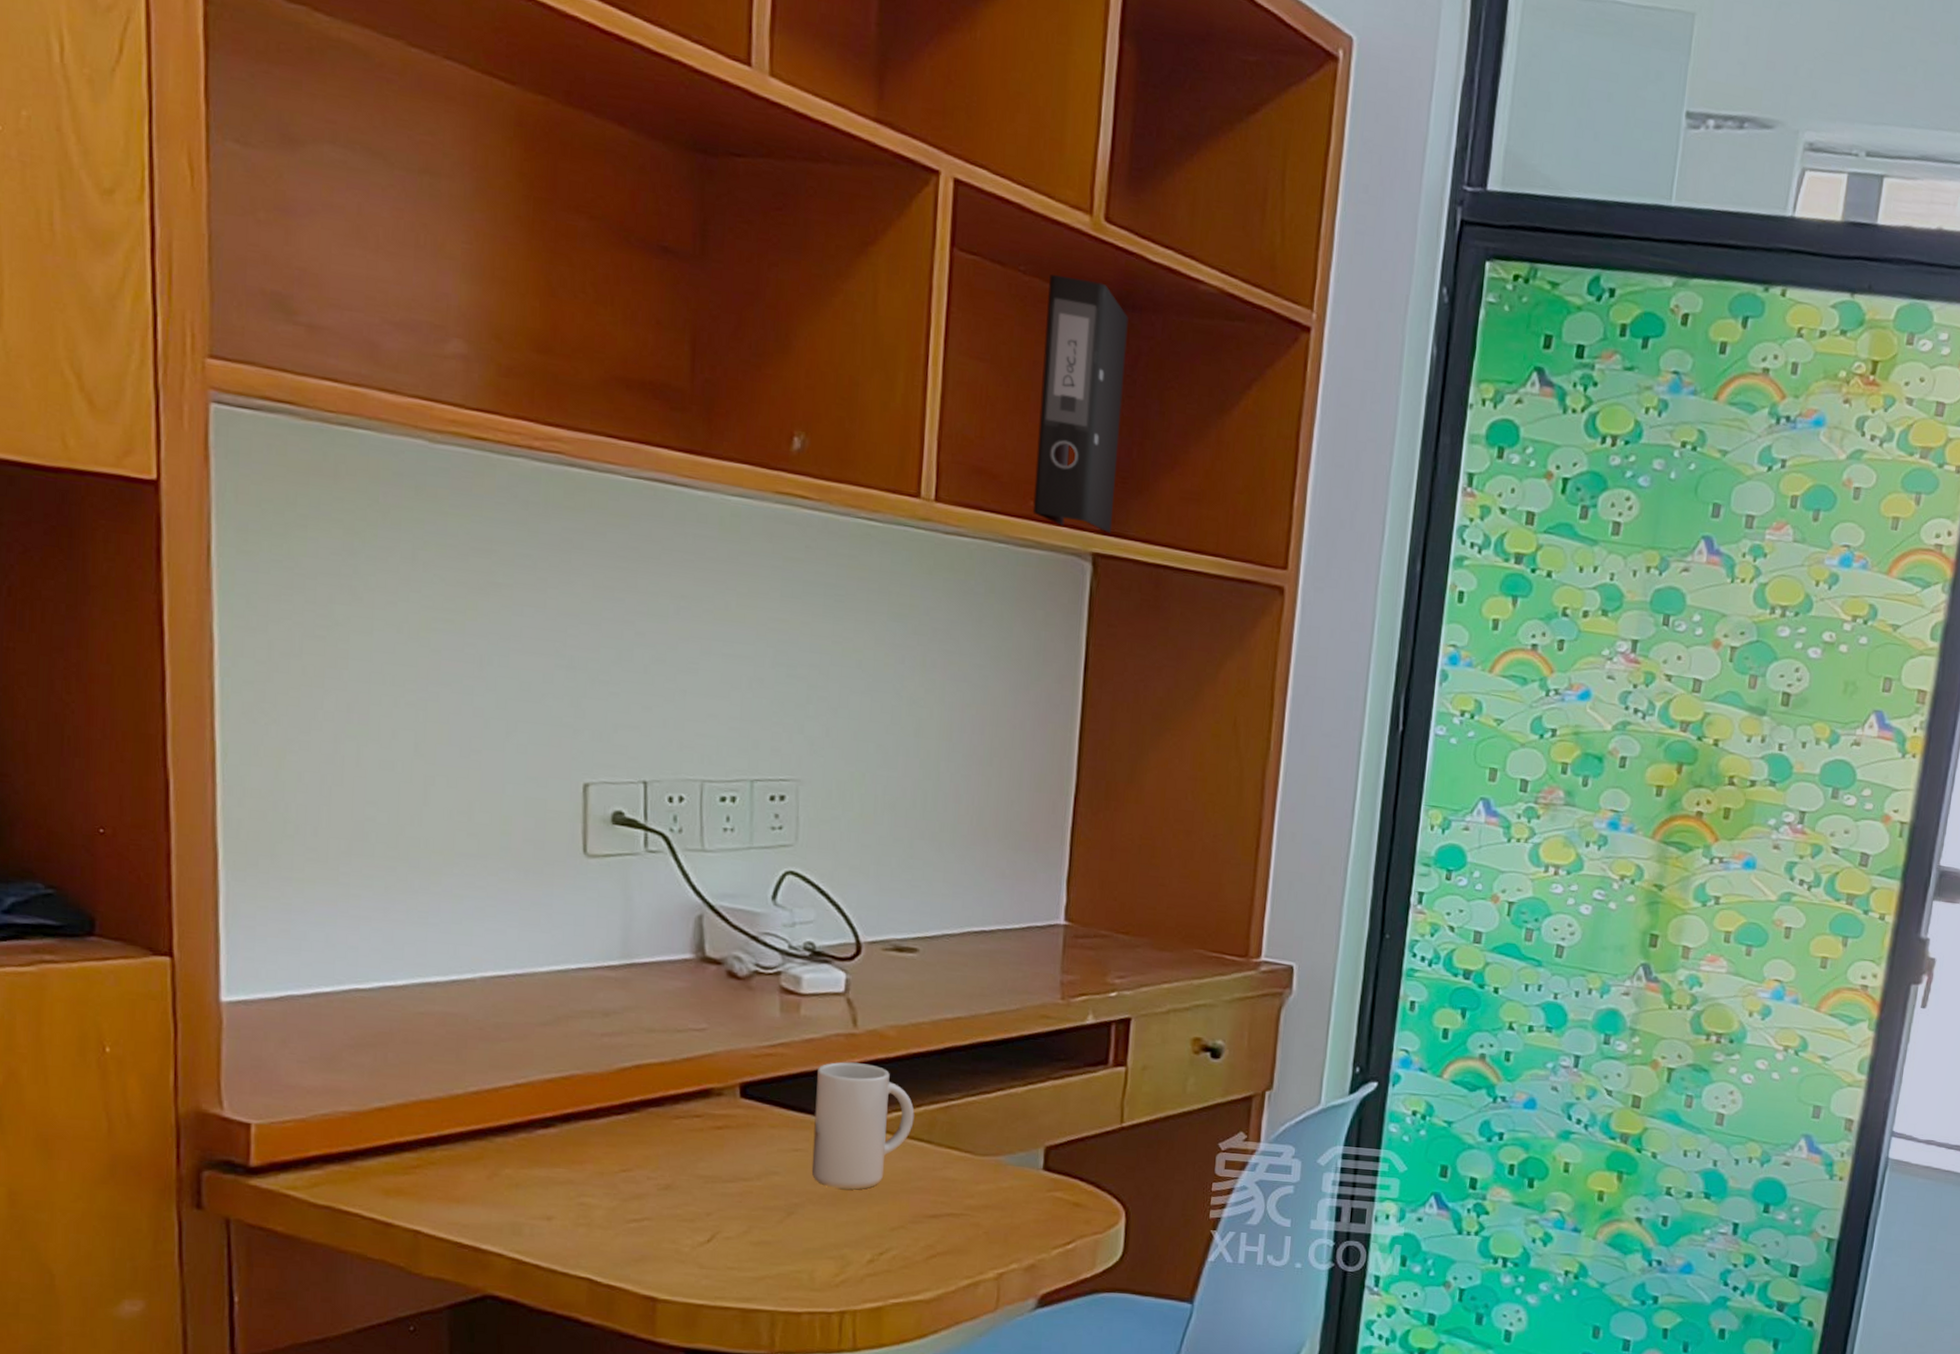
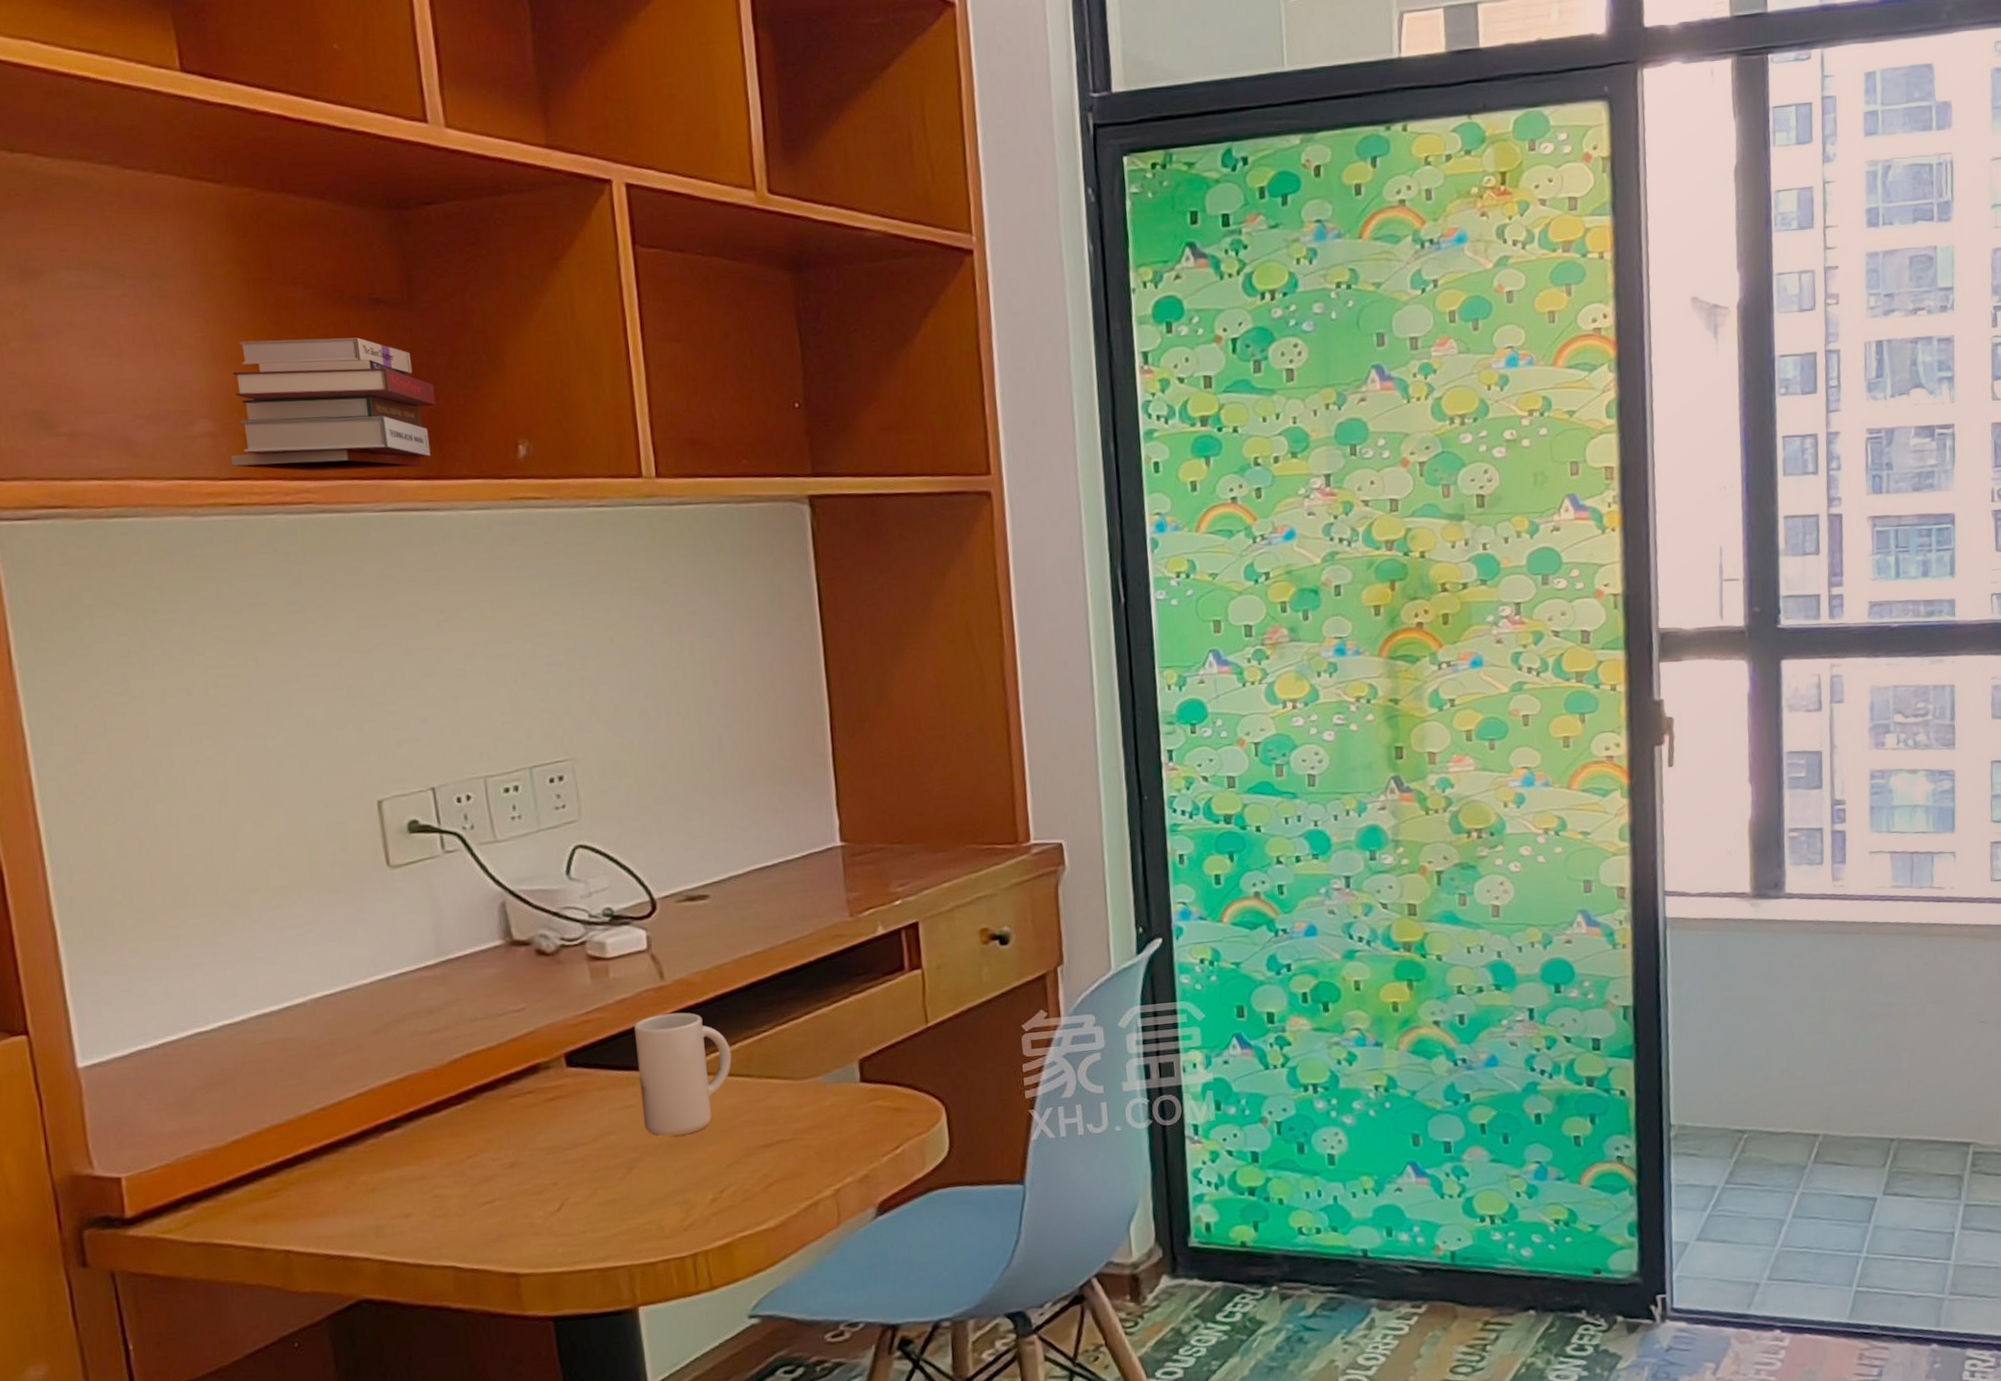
books: none [480,262,714,438] -> present [230,338,436,472]
binder: present [1032,274,1129,534] -> none [726,249,822,477]

